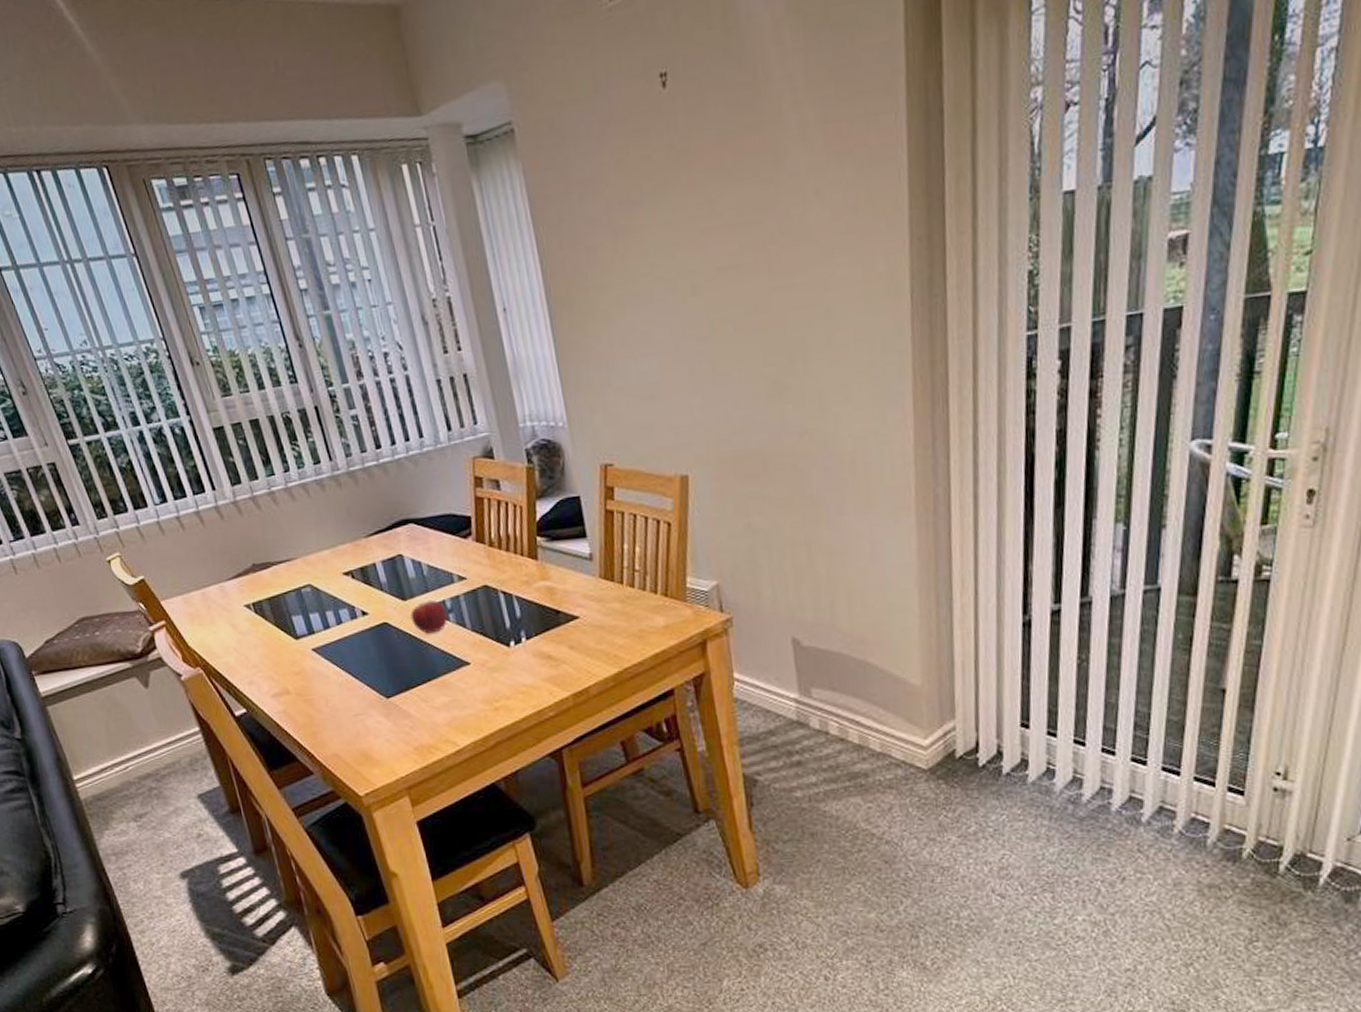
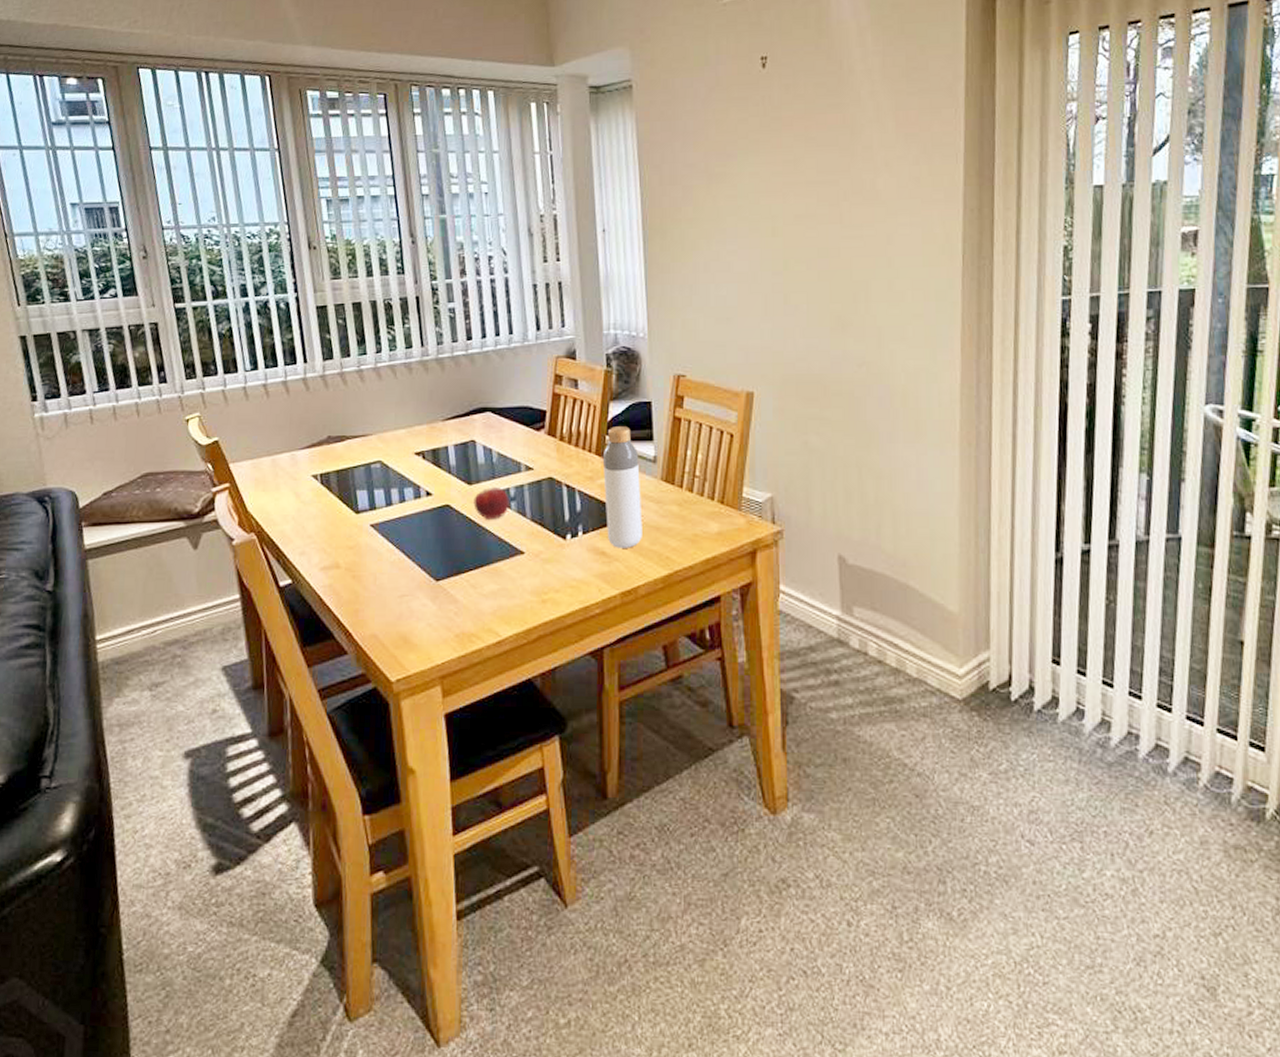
bottle: none [536,525,588,651] -> present [602,426,642,548]

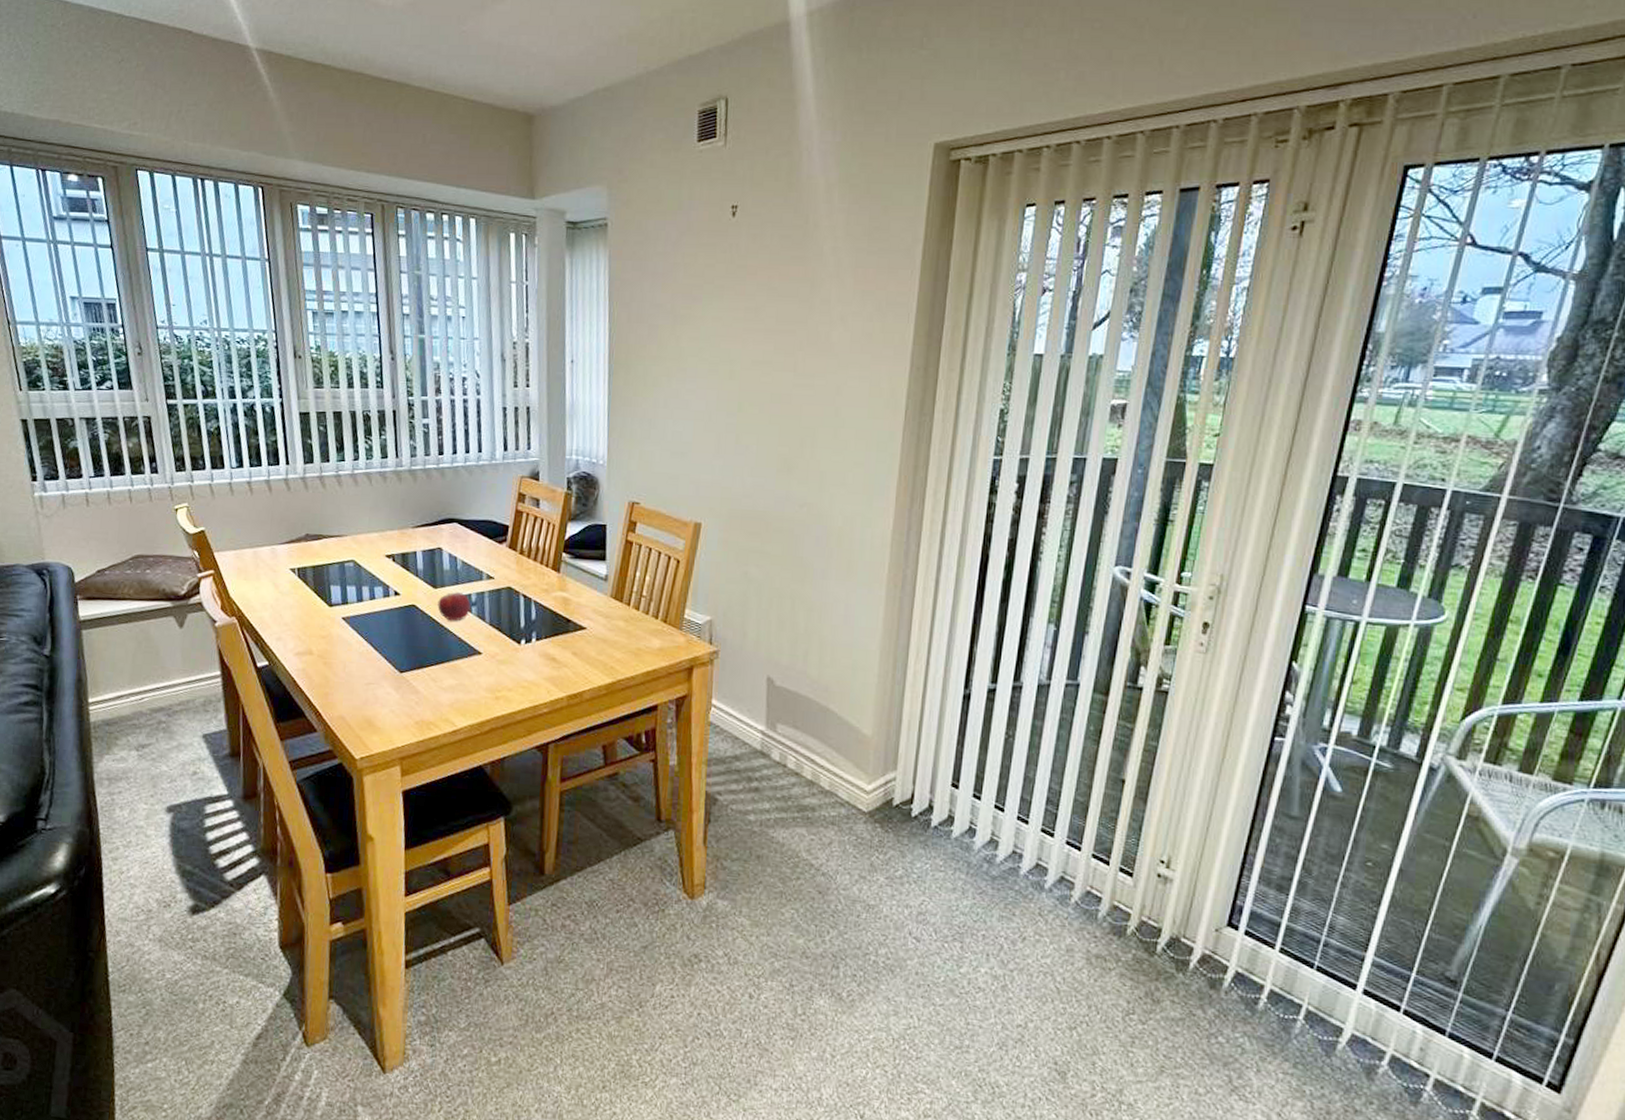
bottle: present [602,426,642,548] -> none [558,545,592,657]

